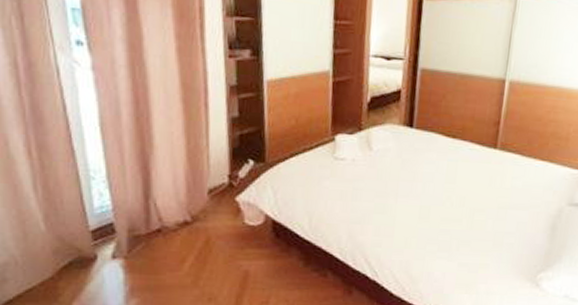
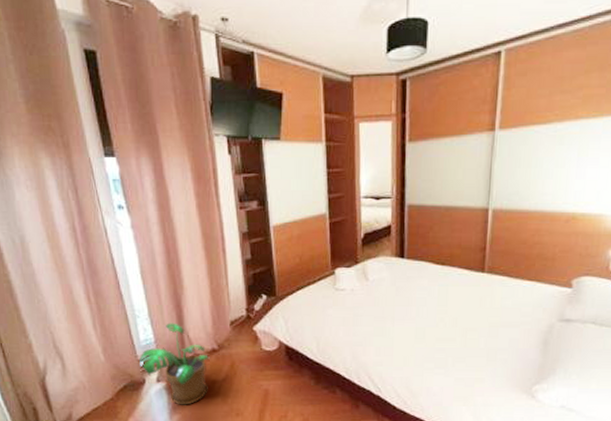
potted plant: none [91,187,180,287] -> present [139,323,210,405]

